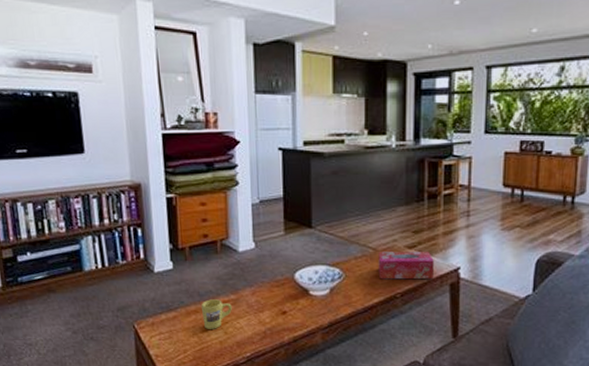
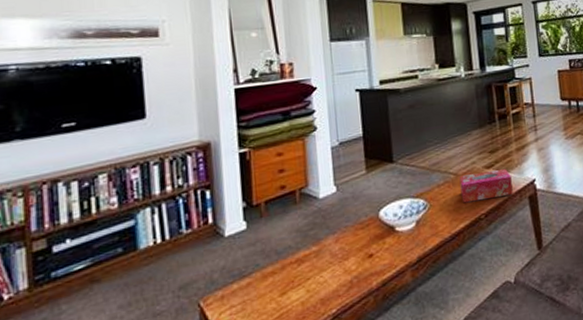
mug: present [200,299,232,329] -> none [278,254,314,291]

